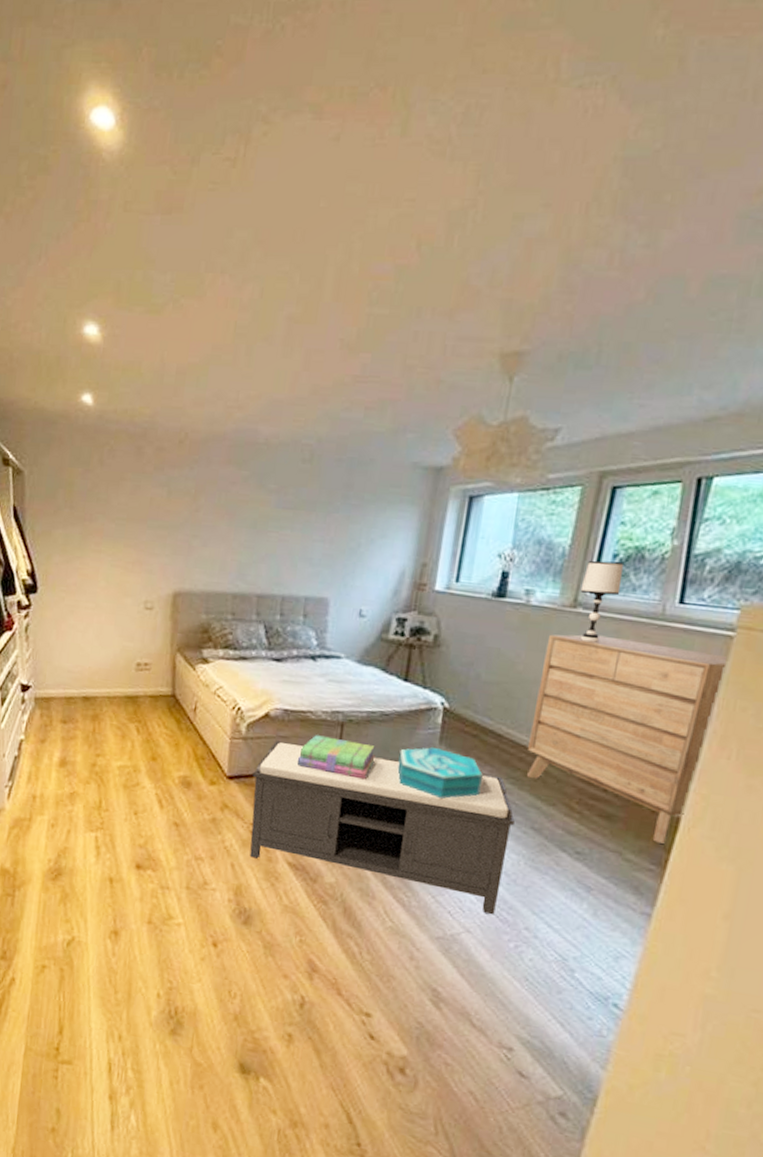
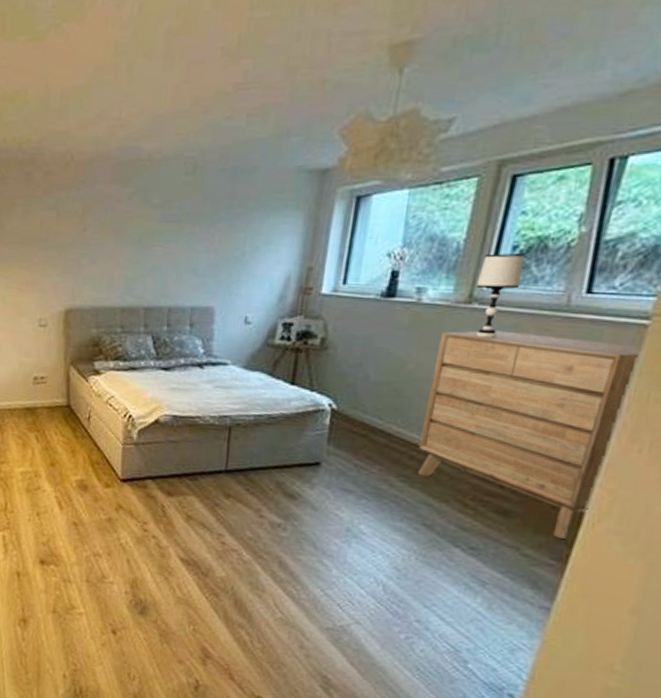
bench: present [249,741,515,915] -> none [144,445,405,608]
stack of books: present [296,735,376,780] -> none [186,439,263,480]
decorative box: present [397,747,483,799] -> none [285,448,372,497]

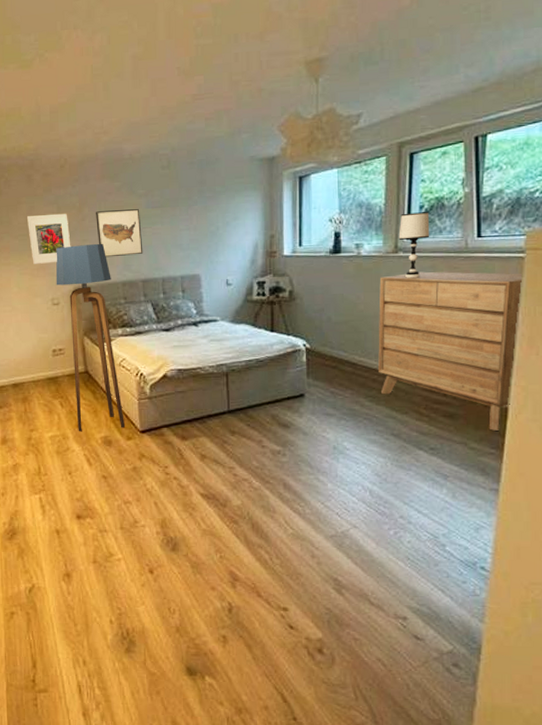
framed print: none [20,220,68,278] -> present [26,213,71,264]
floor lamp: none [45,259,109,474] -> present [55,243,125,432]
wall art: none [99,221,152,278] -> present [96,209,143,258]

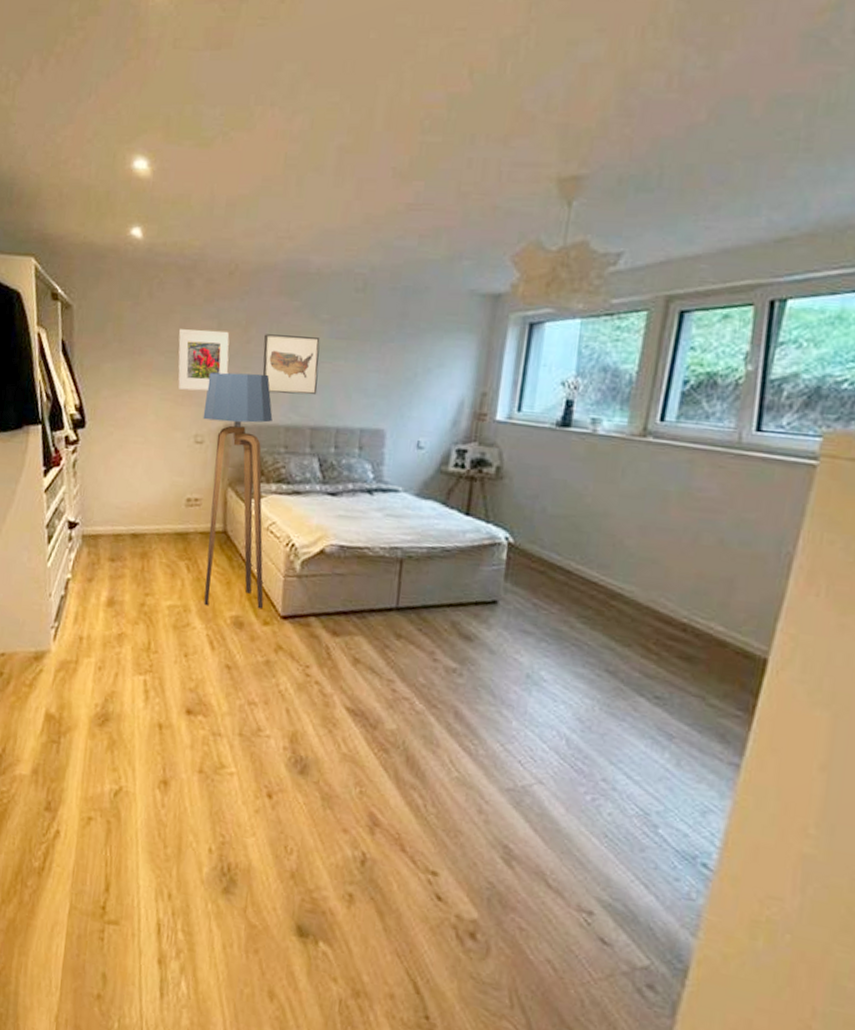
dresser: present [378,271,522,431] -> none [598,464,810,688]
table lamp: present [398,212,430,278] -> none [650,387,694,473]

